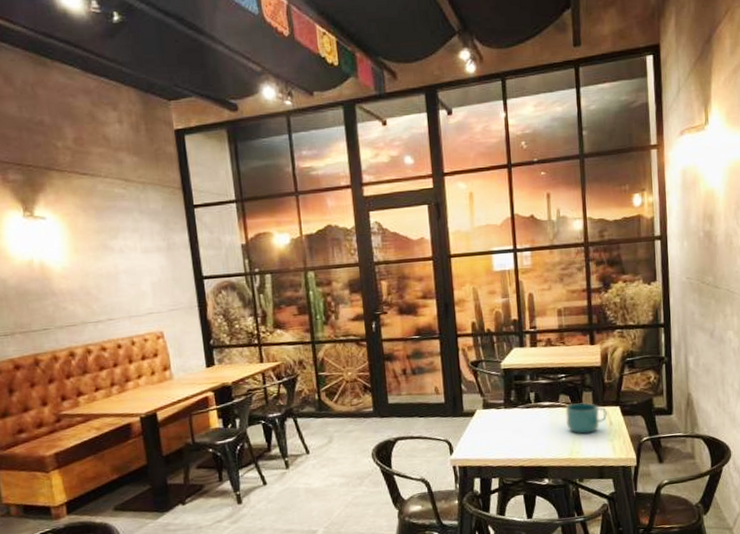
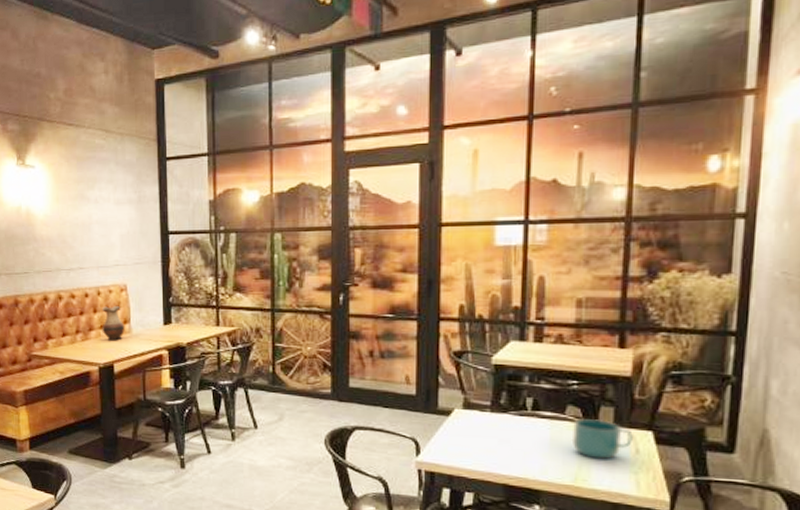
vase: none [138,353,166,391] -> present [102,305,125,342]

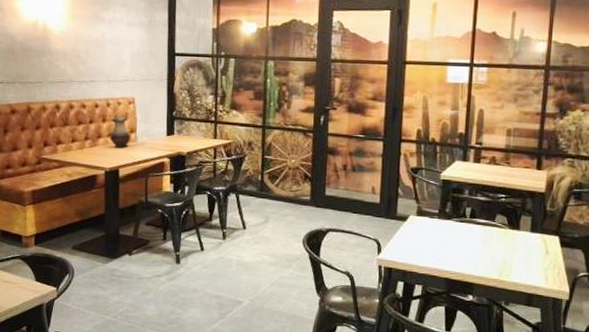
cup: present [571,419,633,459] -> none [499,225,544,258]

